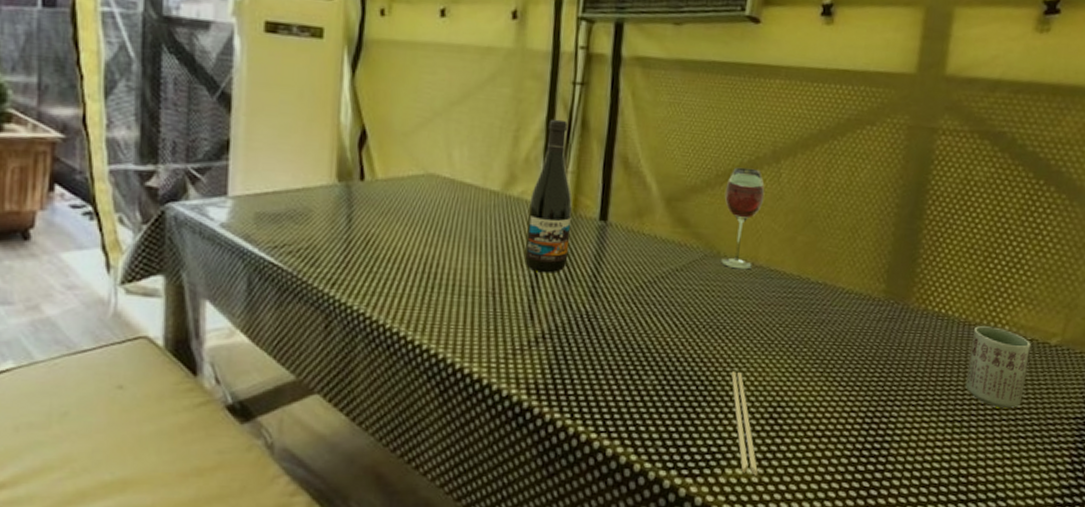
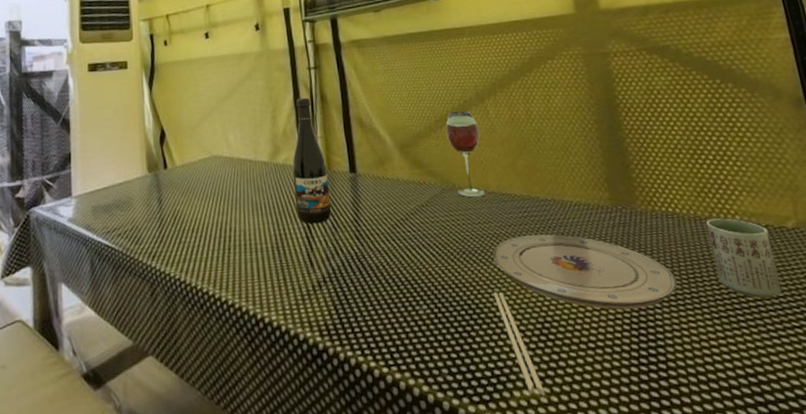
plate: none [742,317,925,404] -> present [493,234,678,310]

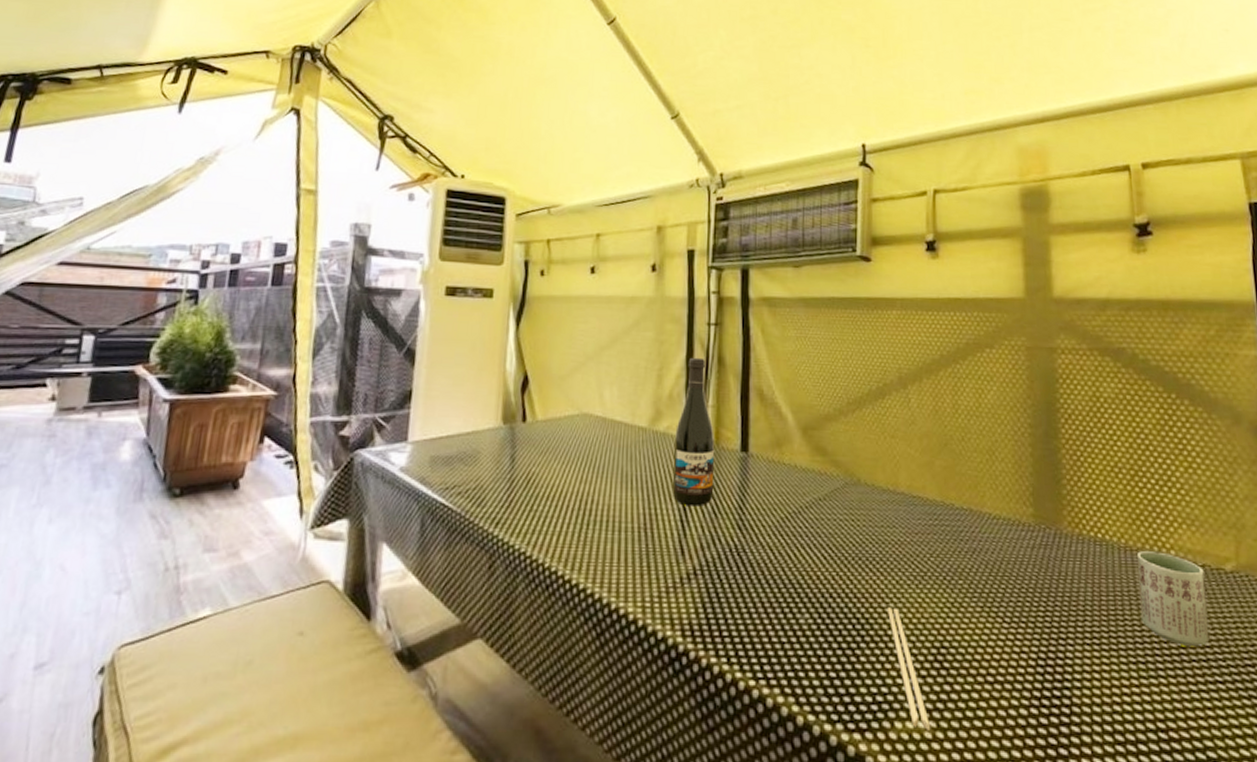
wineglass: present [445,110,486,198] -> none [858,394,897,497]
plate: present [493,234,678,310] -> none [893,547,1096,643]

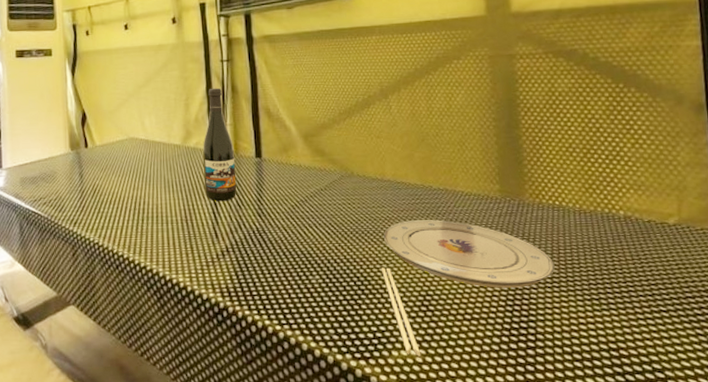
plate: none [893,547,1096,643] -> present [384,220,555,288]
cup: present [1136,551,1210,647] -> none [589,213,655,286]

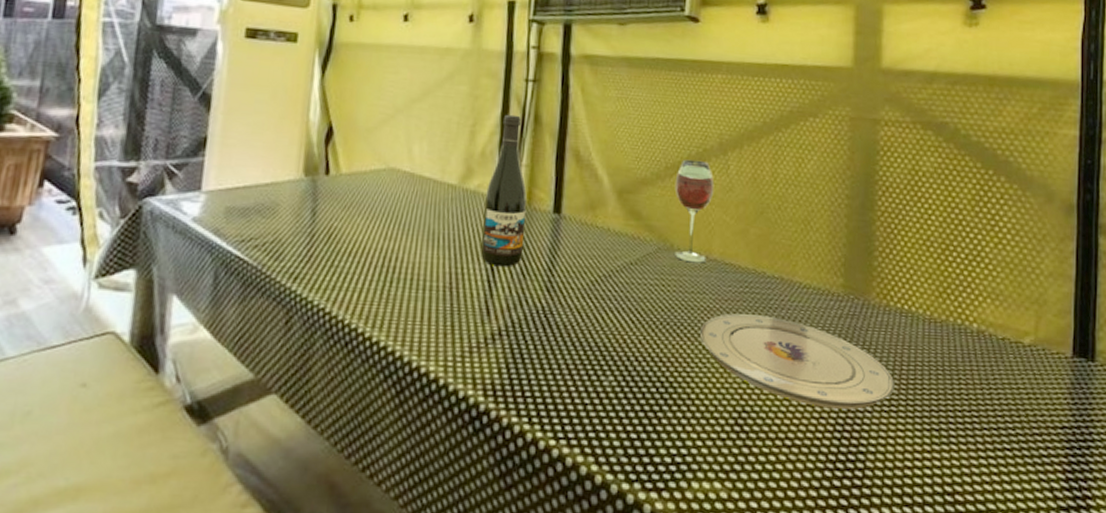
wineglass: none [348,105,382,185] -> present [673,159,715,263]
chopsticks: present [381,267,421,357] -> none [691,372,727,491]

